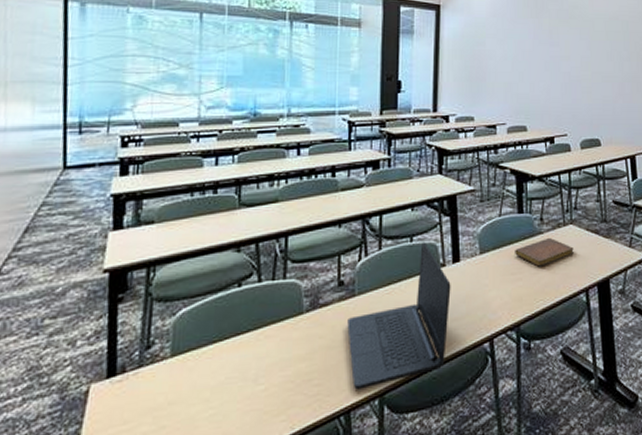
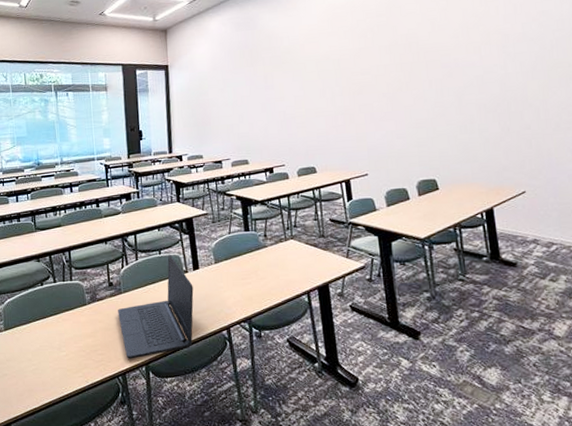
notebook: present [515,237,574,267] -> none [244,250,295,274]

